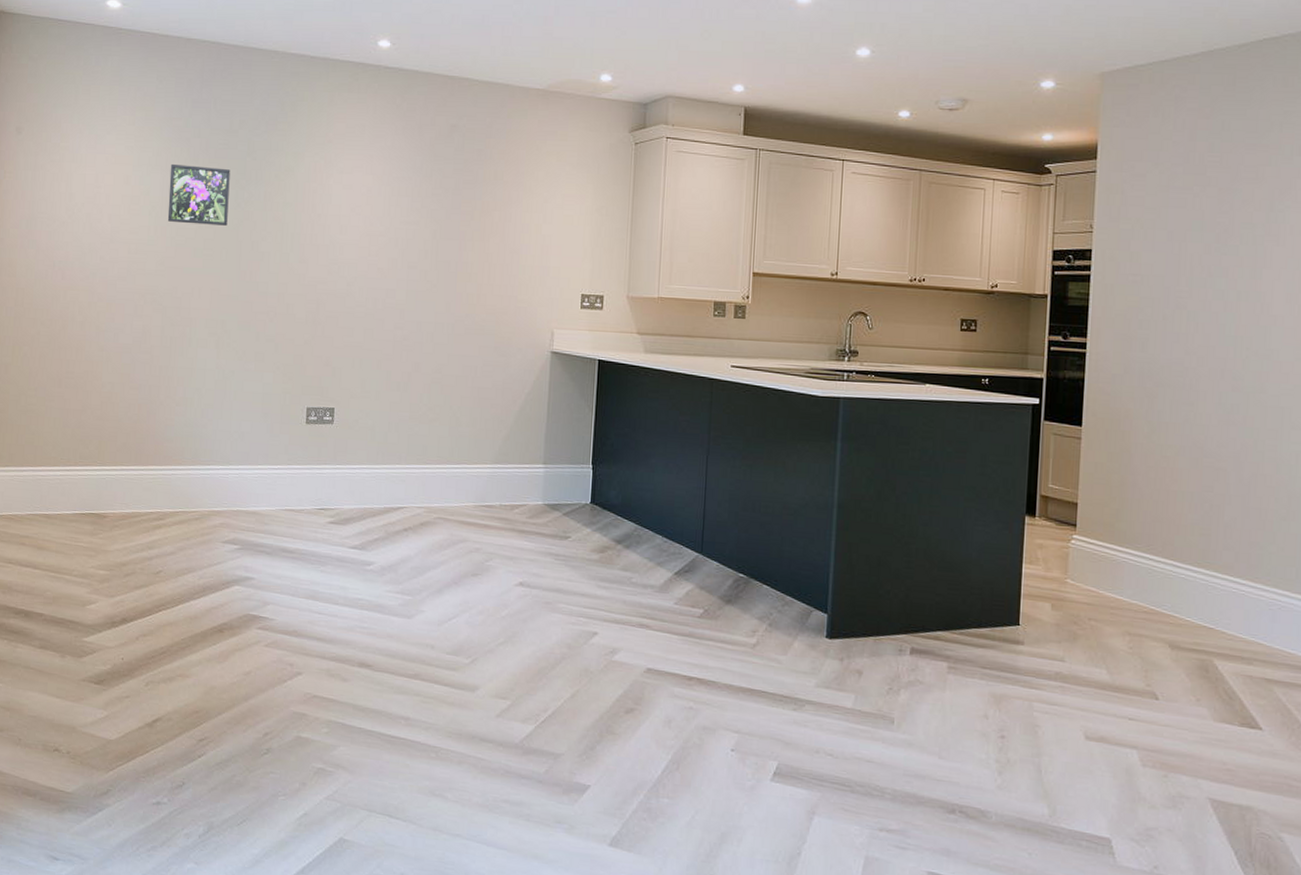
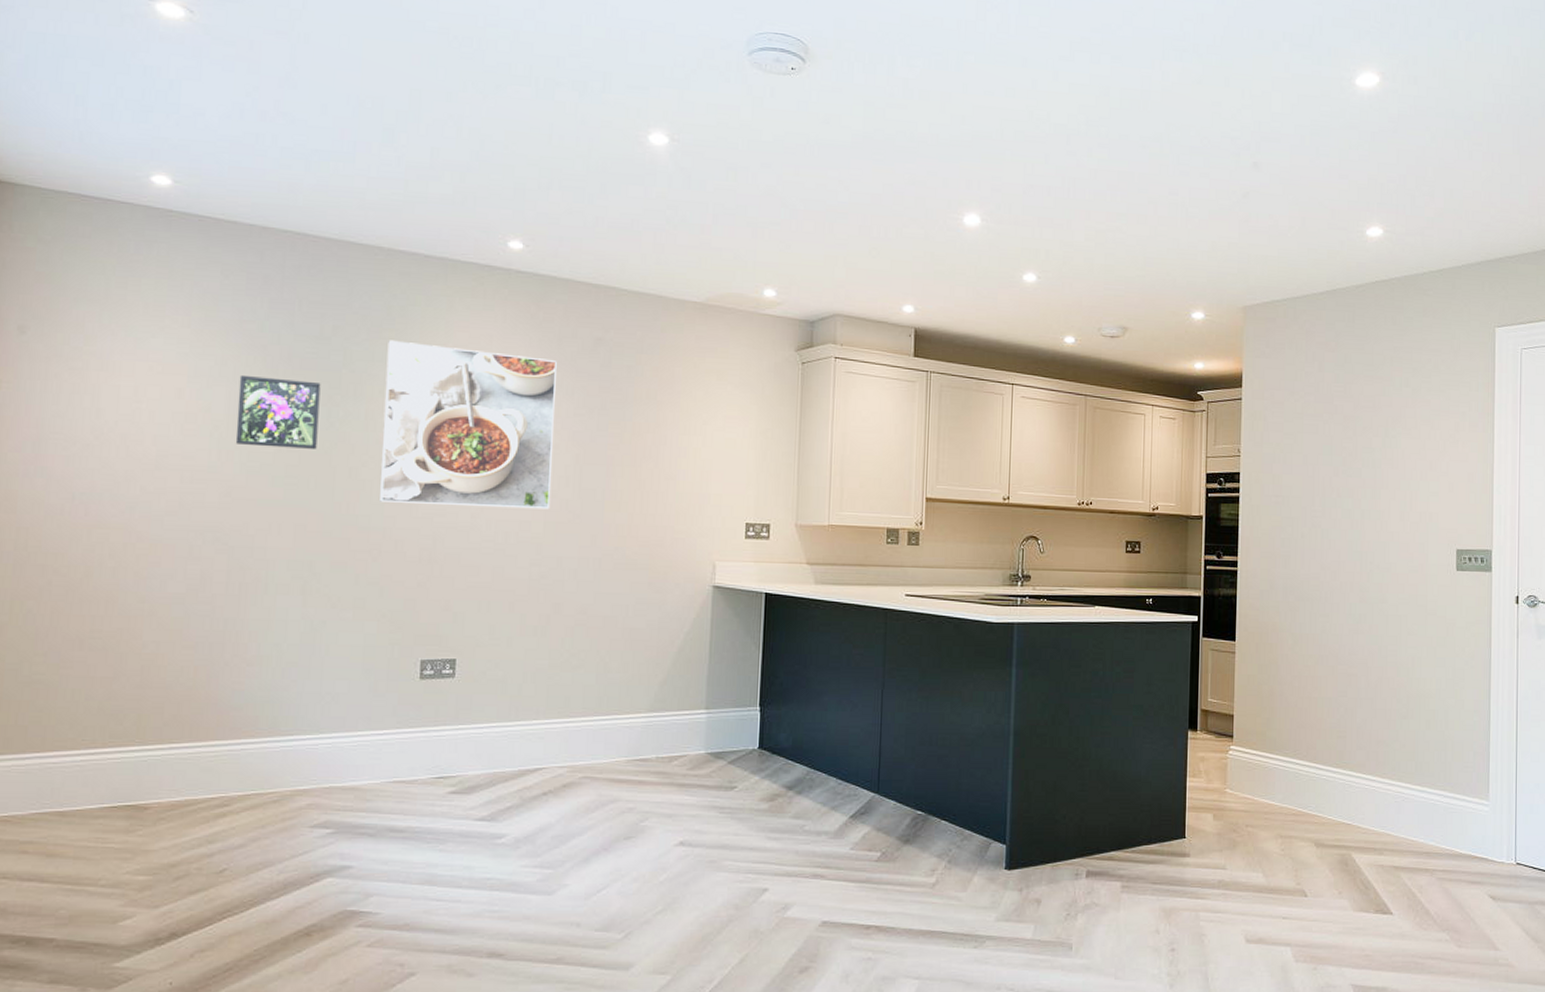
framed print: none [275,131,418,279] -> present [380,340,557,510]

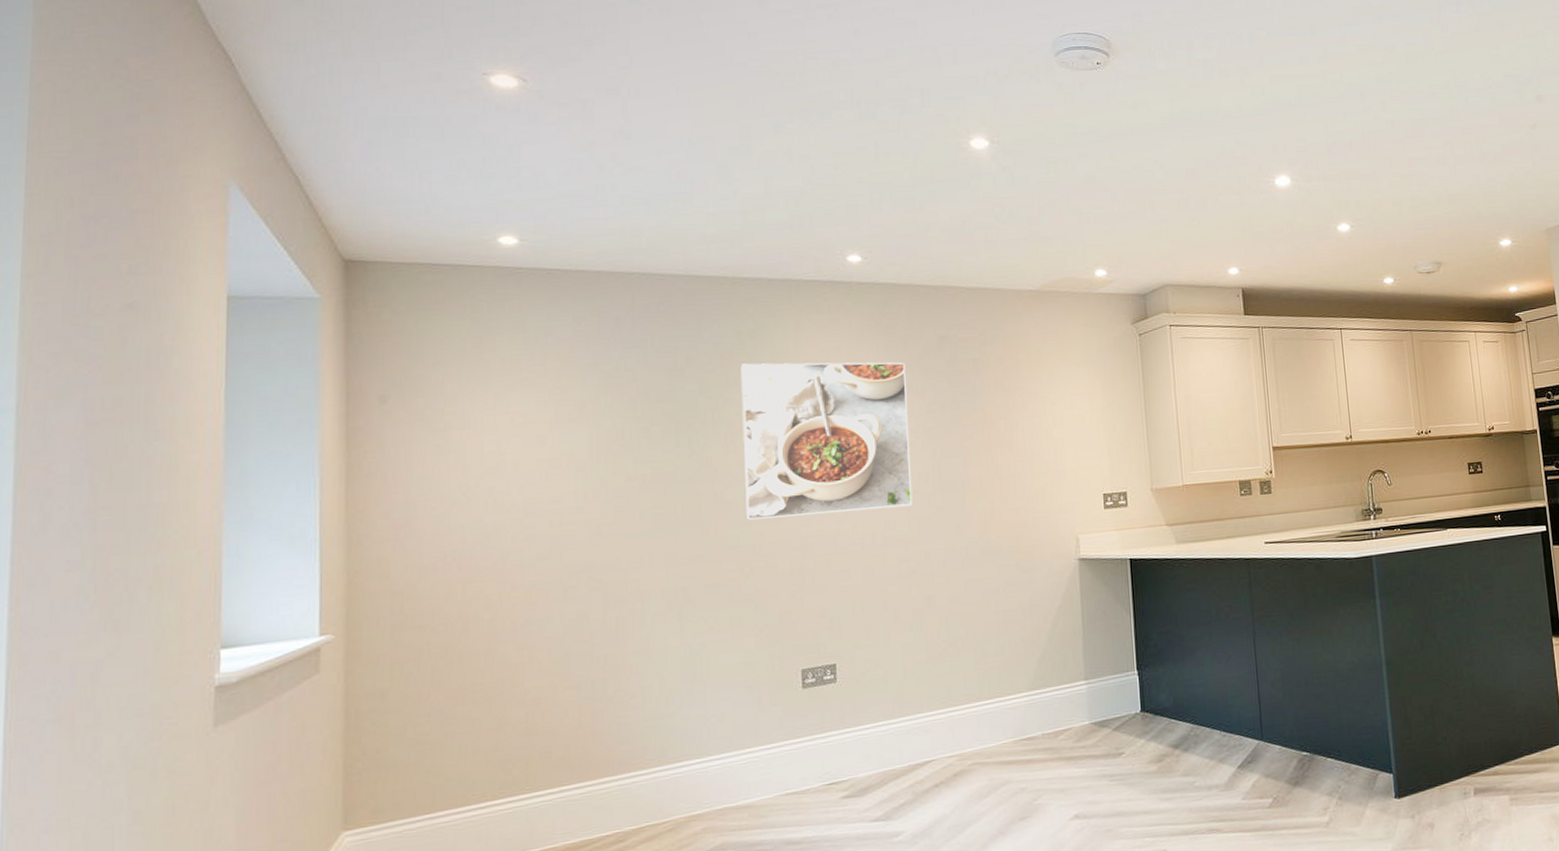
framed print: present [235,374,321,449] -> none [599,413,680,483]

